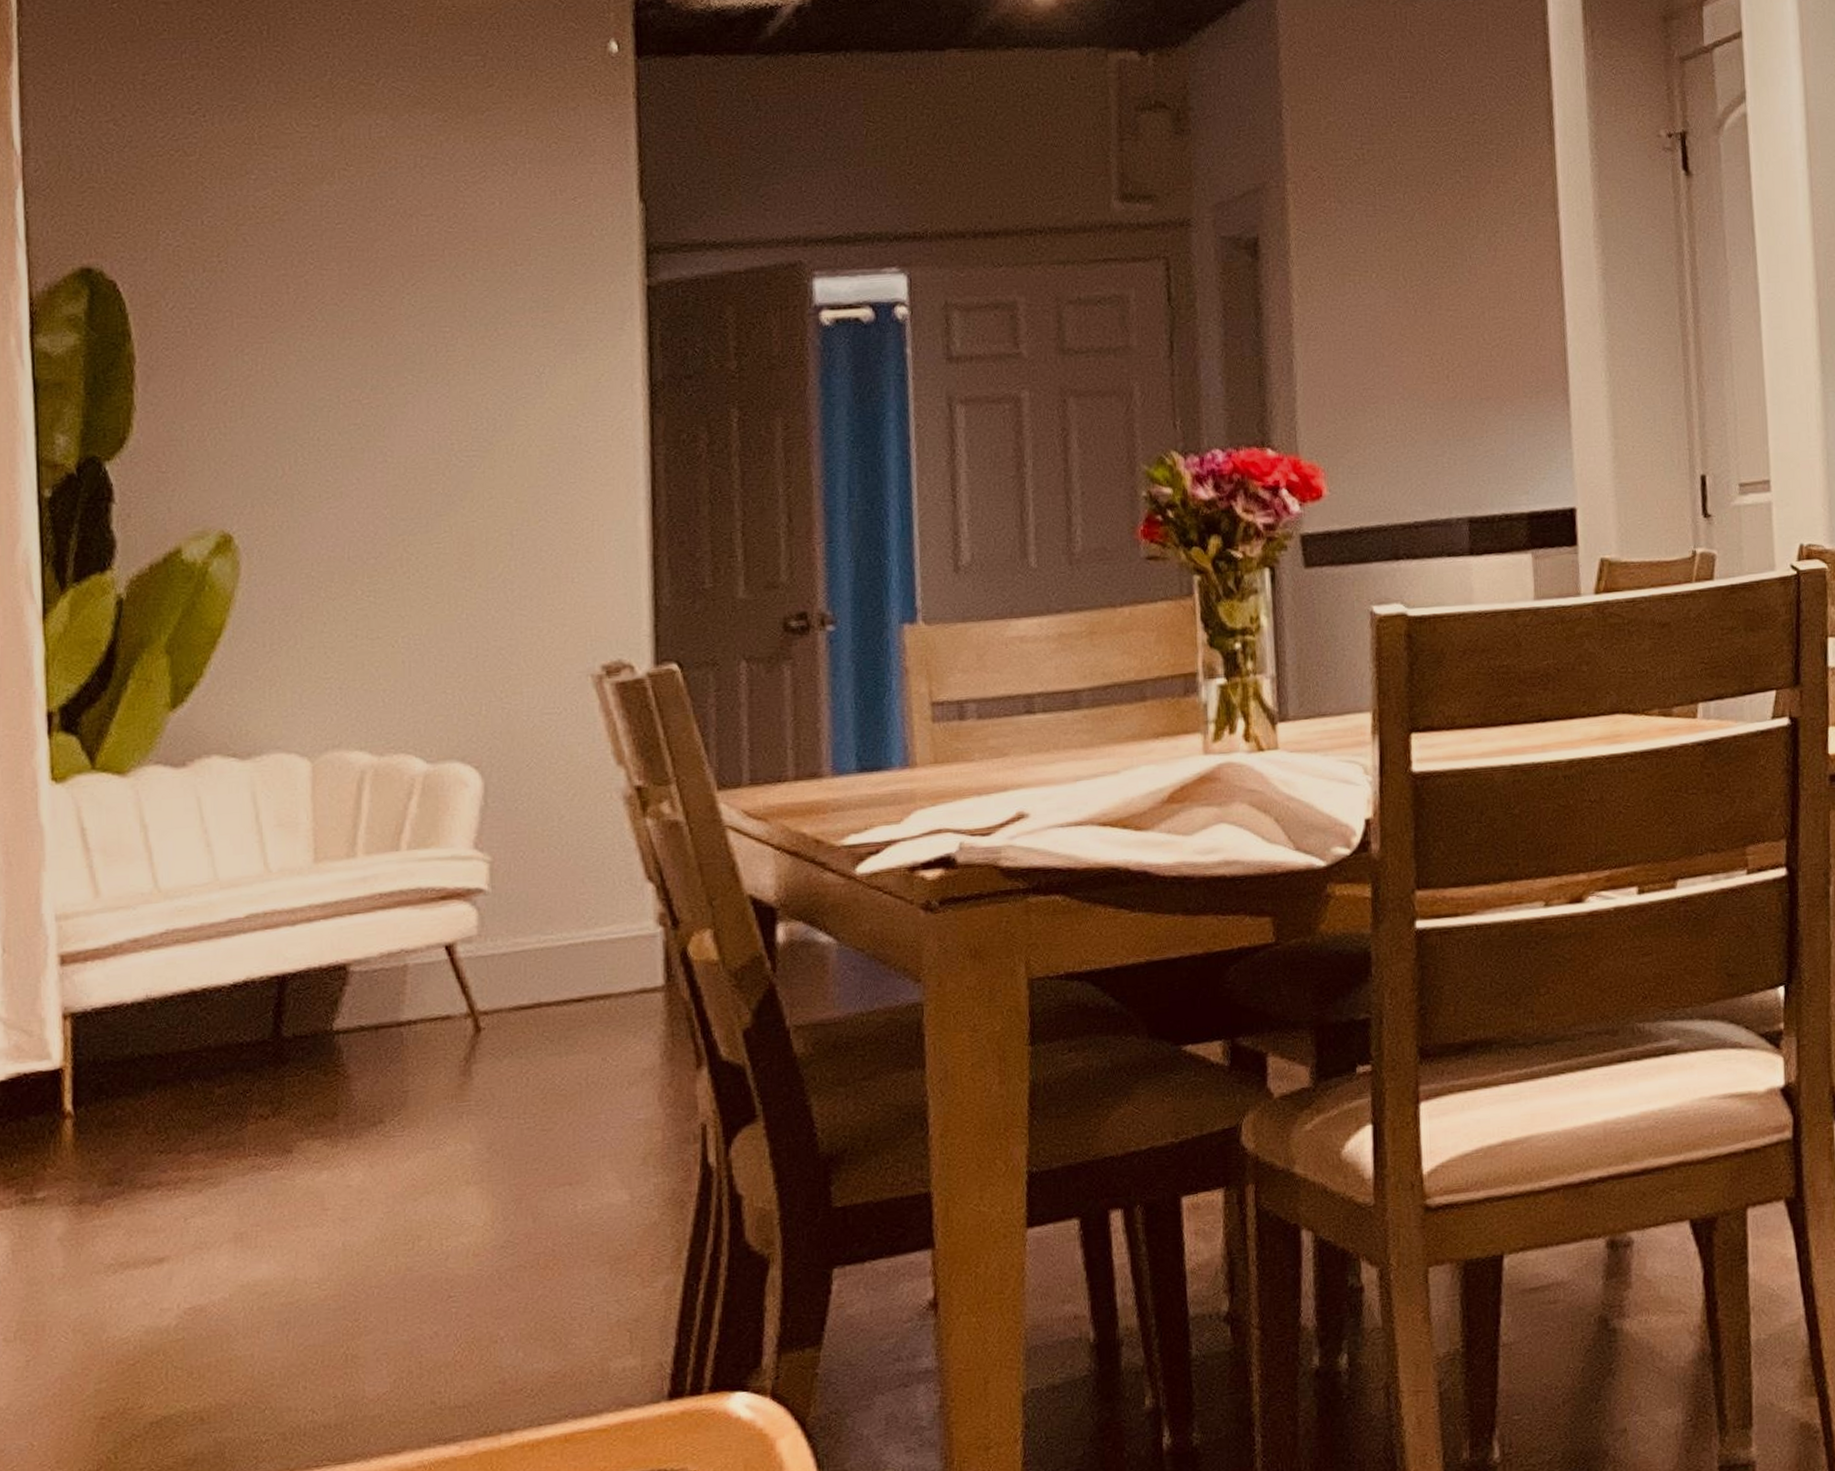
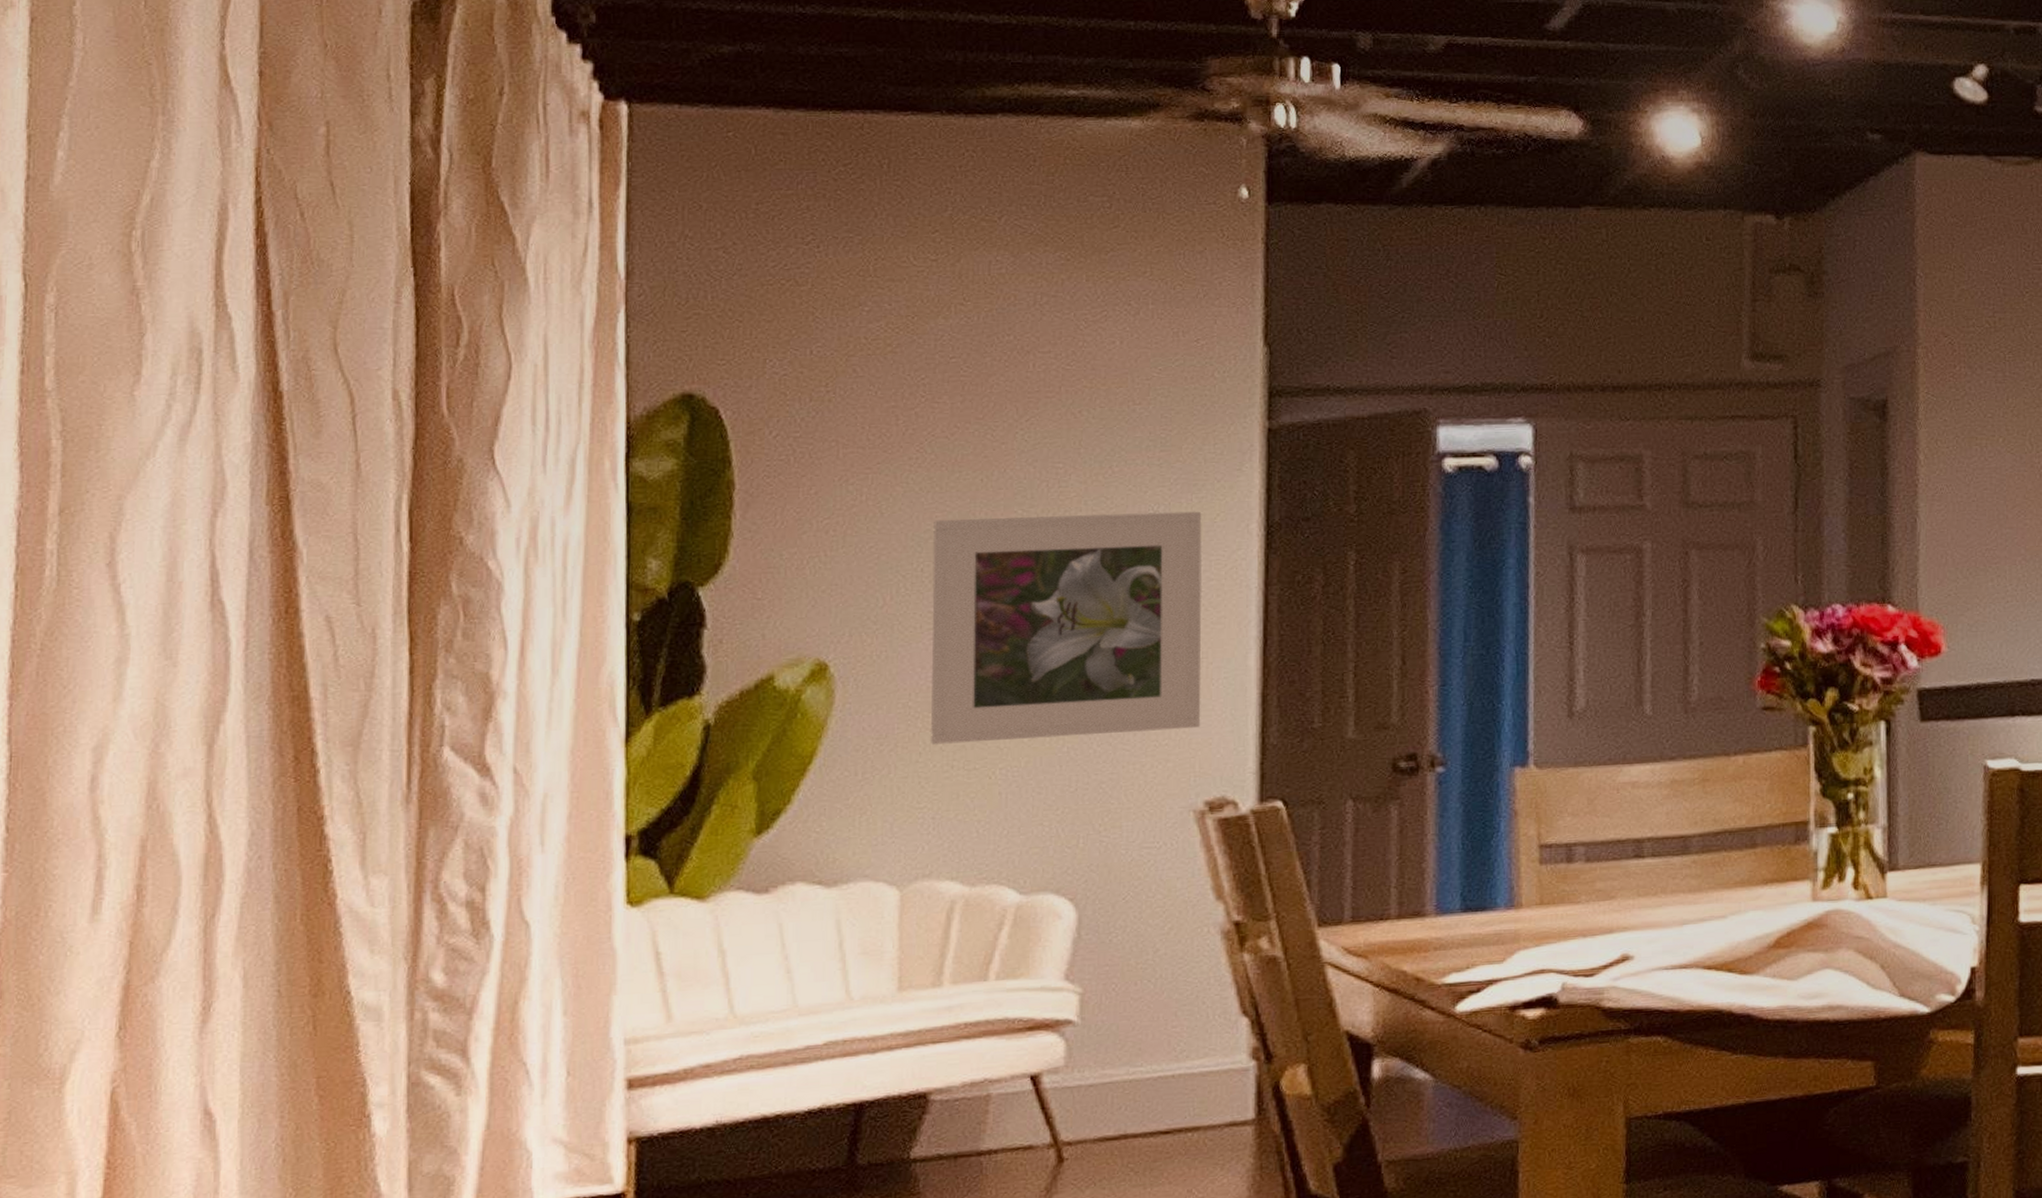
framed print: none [327,372,595,614] -> present [930,511,1202,745]

